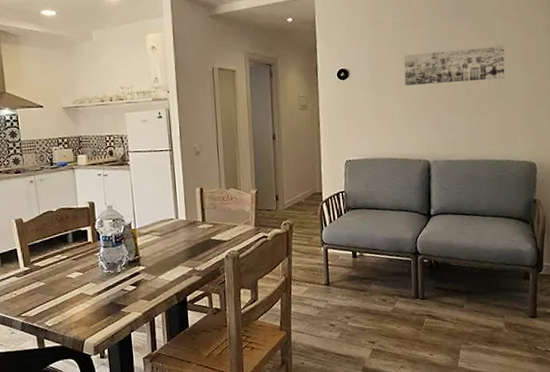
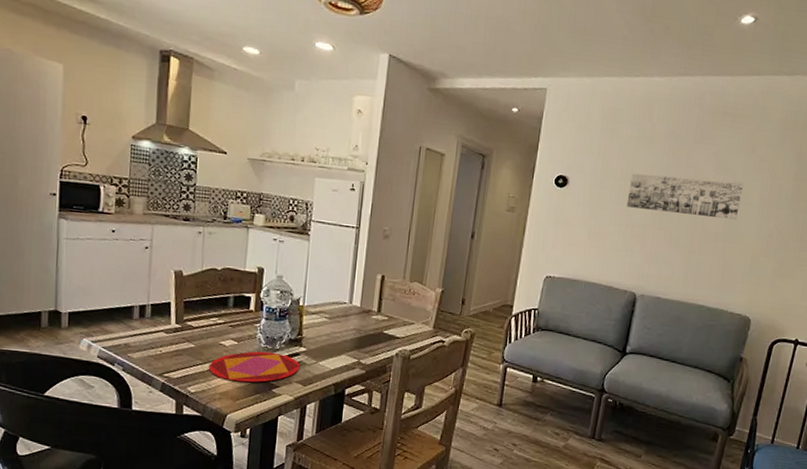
plate: none [61,275,142,309] -> present [209,351,300,382]

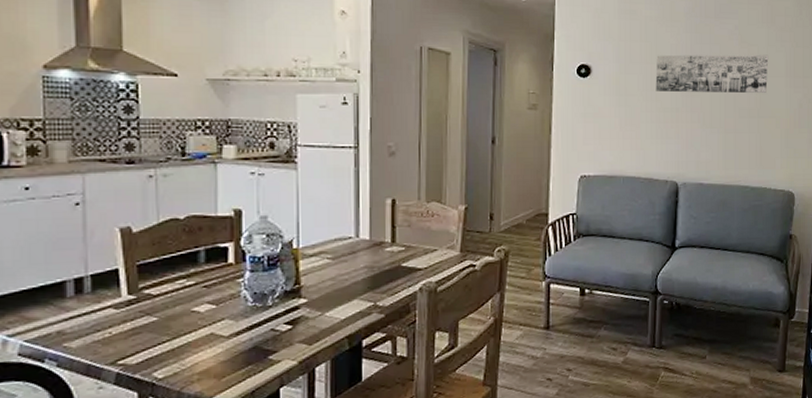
plate: present [209,351,300,382] -> none [180,310,301,355]

